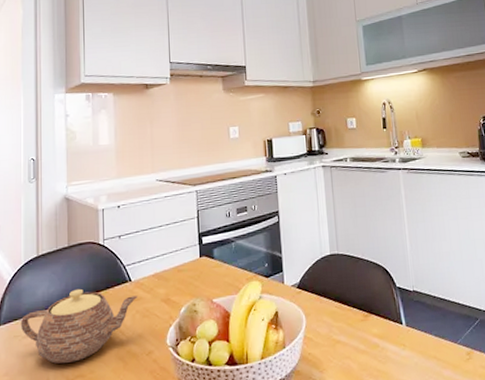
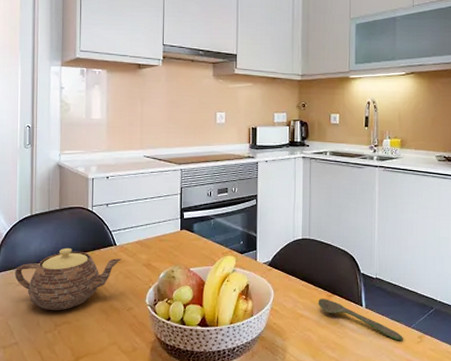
spoon: none [354,320,451,361] -> present [318,299,403,341]

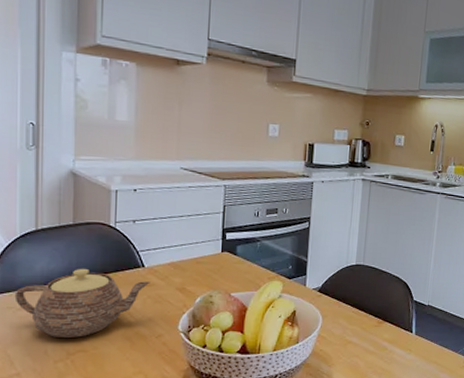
spoon: present [318,299,403,341] -> none [367,326,449,366]

